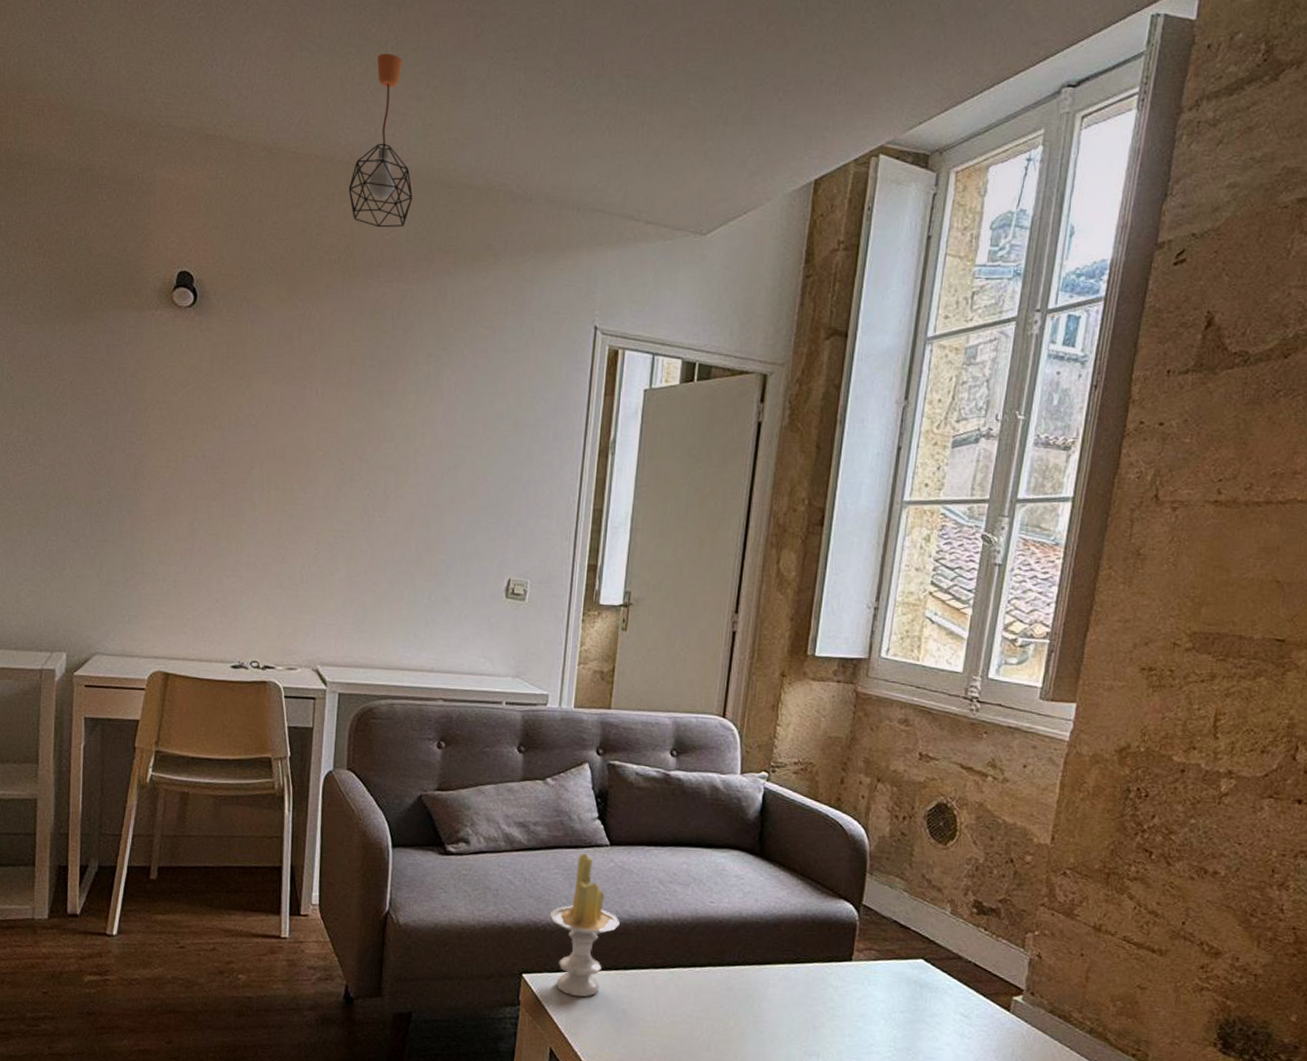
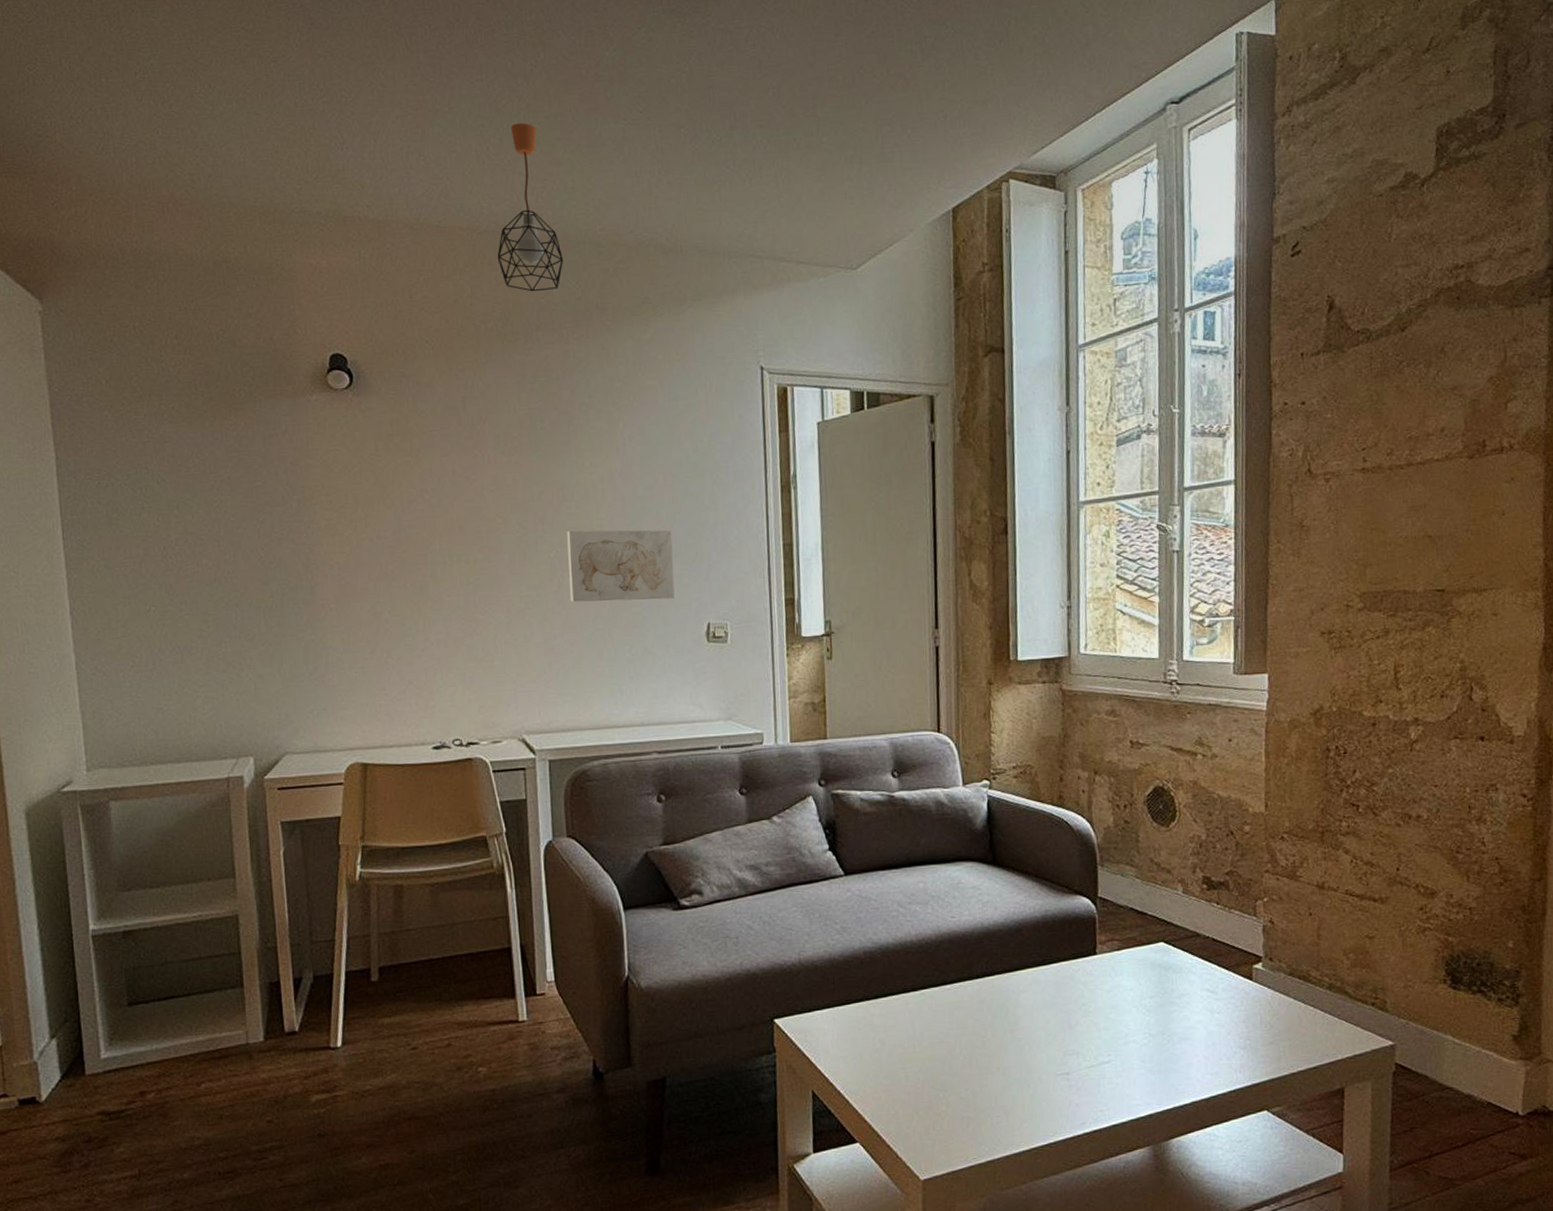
wall art: none [378,471,485,551] -> present [567,530,675,602]
candle: present [549,853,620,997] -> none [793,887,865,1034]

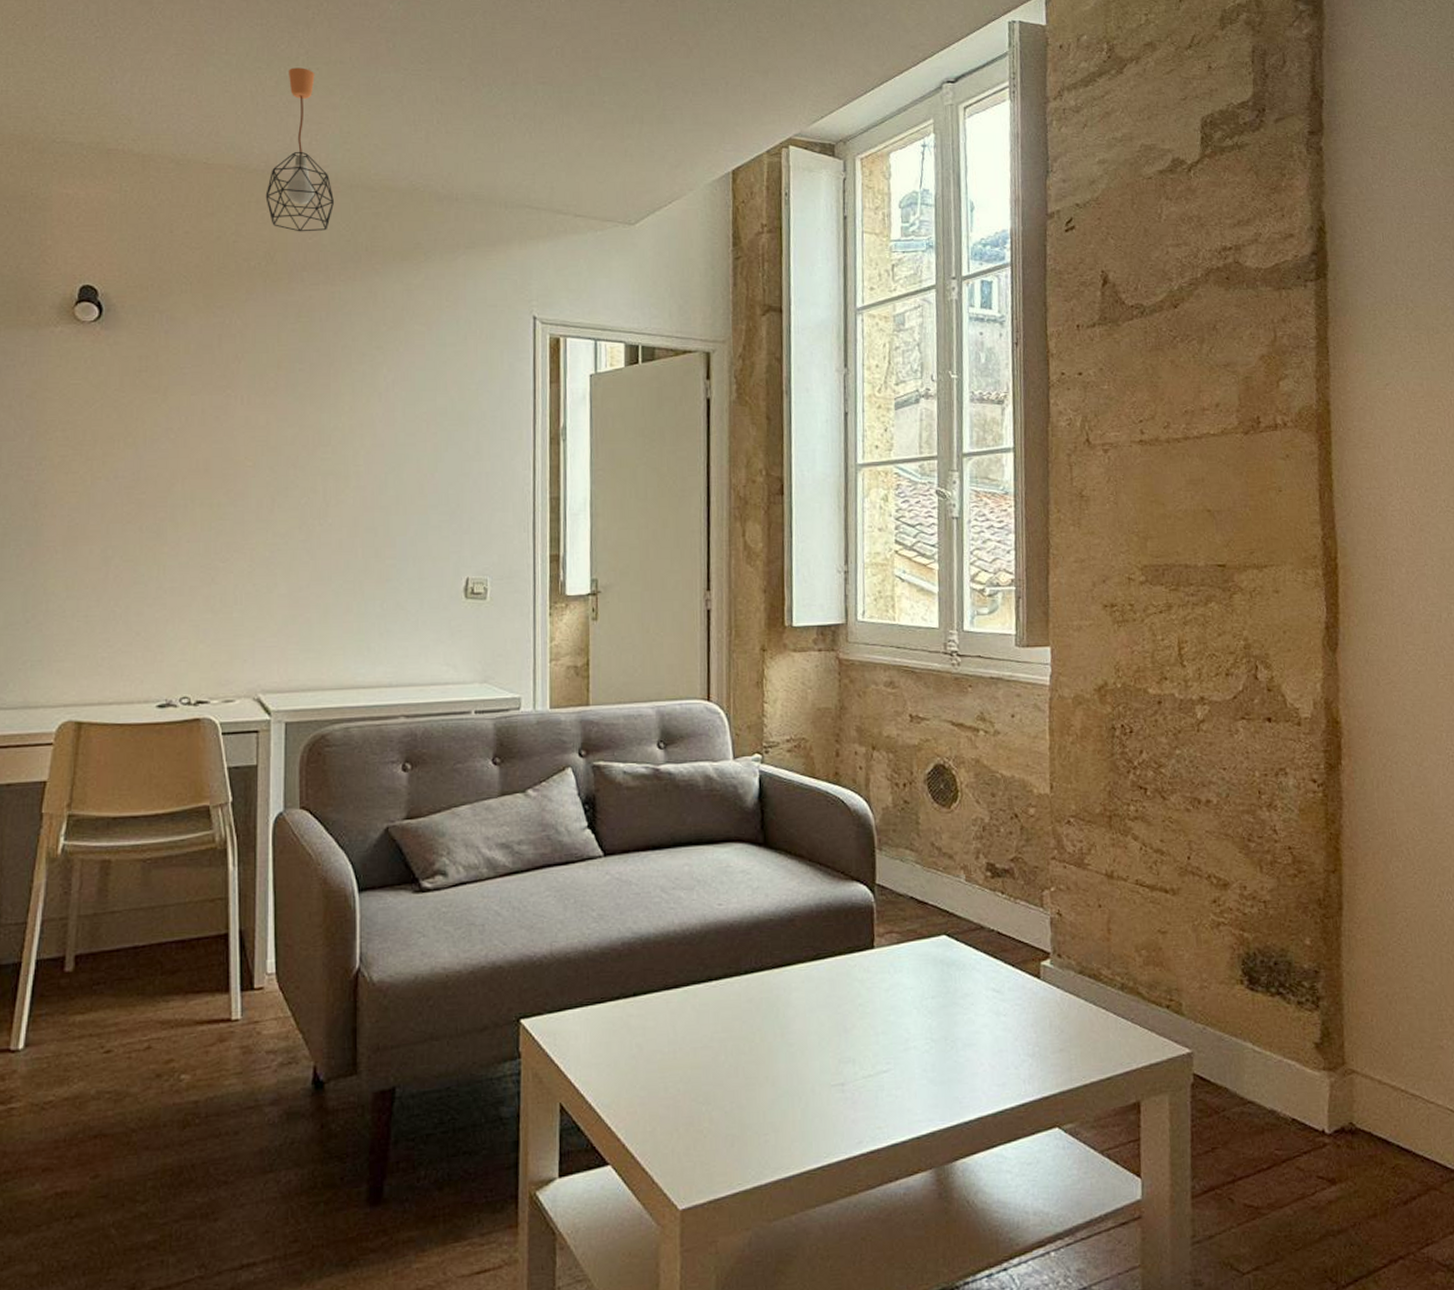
wall art: present [567,530,675,602] -> none [319,476,433,552]

